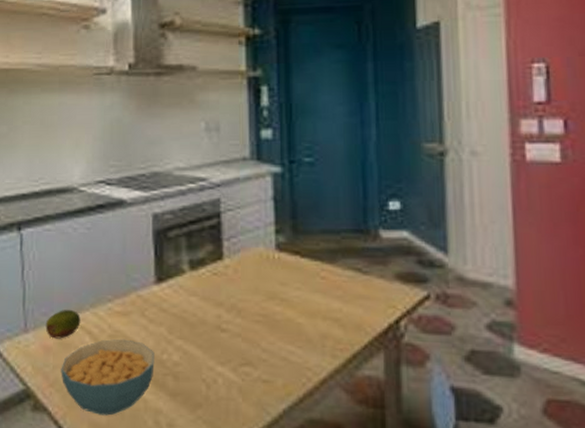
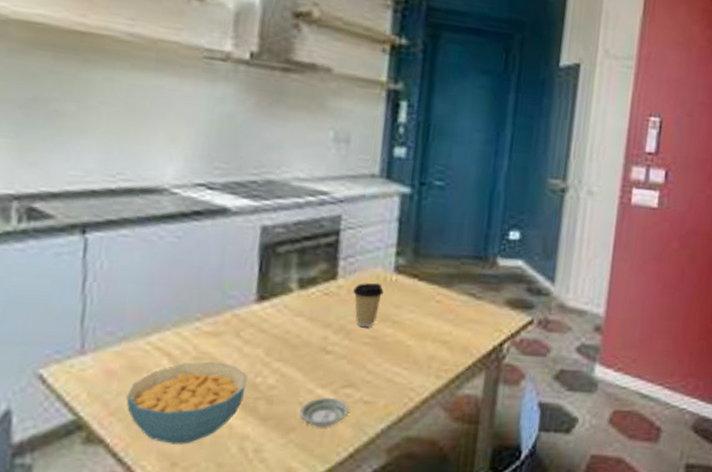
fruit: present [45,309,81,339] -> none [110,328,159,362]
saucer: none [204,374,250,405] -> present [299,397,350,427]
coffee cup: none [239,261,268,306] -> present [353,282,384,328]

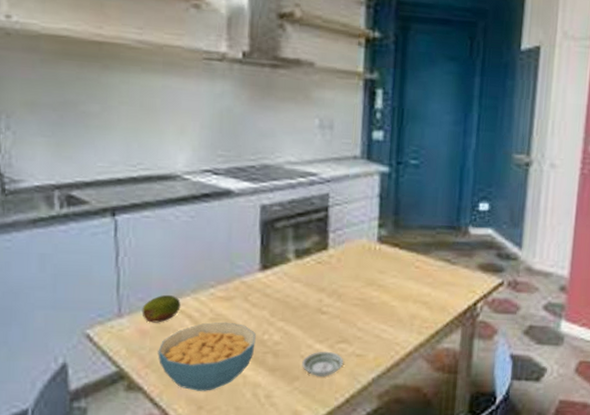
fruit: none [110,328,159,362] -> present [142,294,181,323]
coffee cup: present [353,282,384,328] -> none [342,251,369,291]

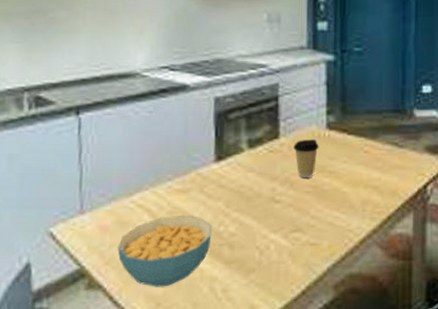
fruit: present [142,294,181,323] -> none [102,189,140,218]
saucer: present [302,351,344,377] -> none [257,241,299,268]
coffee cup: none [342,251,369,291] -> present [294,139,319,179]

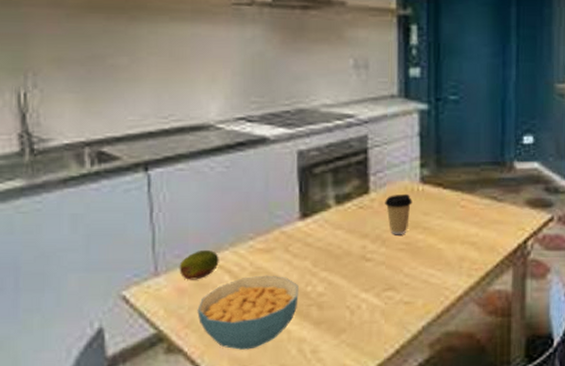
fruit: none [102,189,140,218] -> present [179,249,219,280]

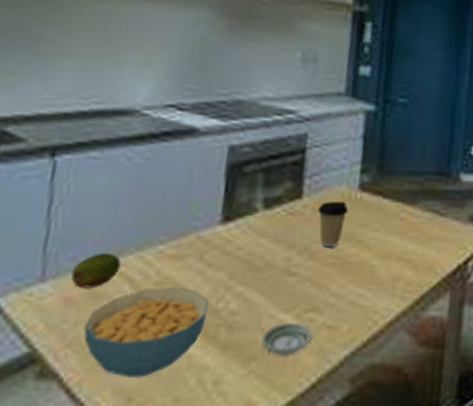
saucer: none [348,300,392,327] -> present [261,322,313,355]

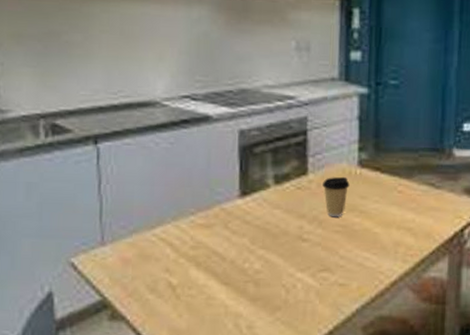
fruit: present [70,252,122,289] -> none [124,222,162,251]
cereal bowl: present [84,286,209,377] -> none [140,250,237,321]
saucer: present [261,322,313,355] -> none [283,280,327,307]

